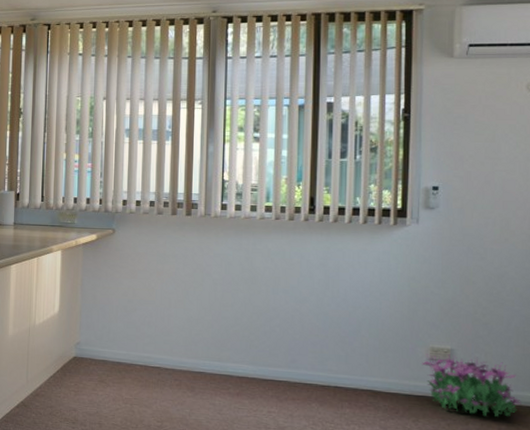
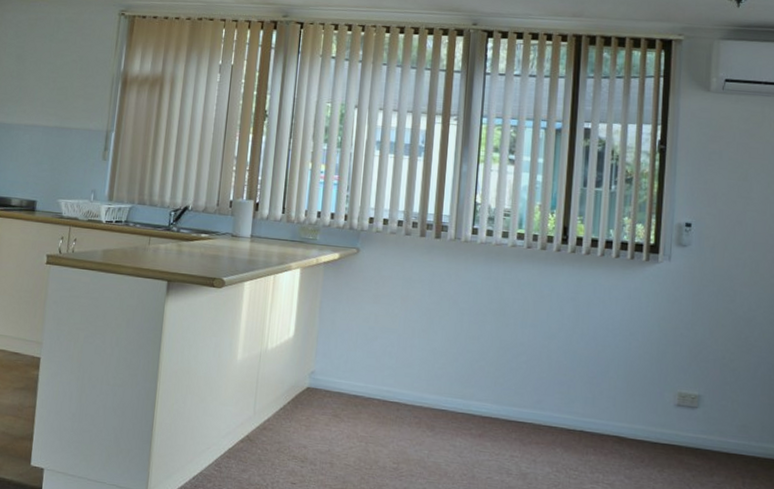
decorative plant: present [422,354,521,418] -> none [669,399,766,470]

